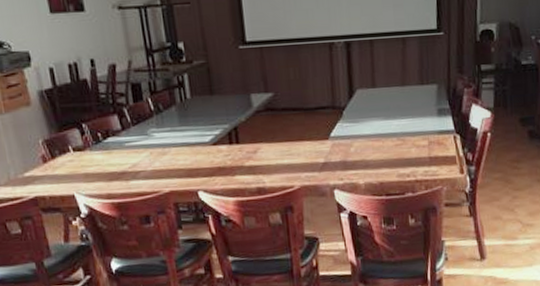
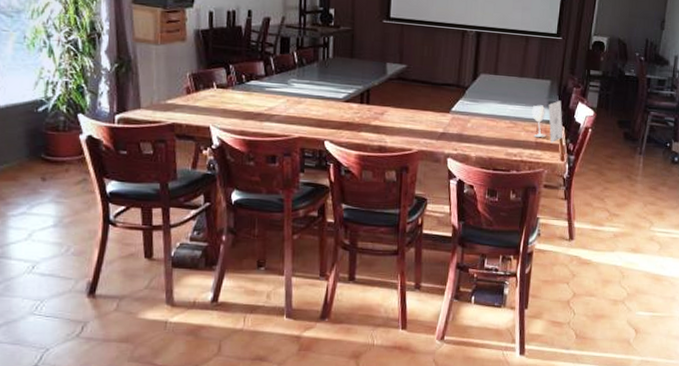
glass: none [420,106,459,156] -> present [532,100,563,144]

